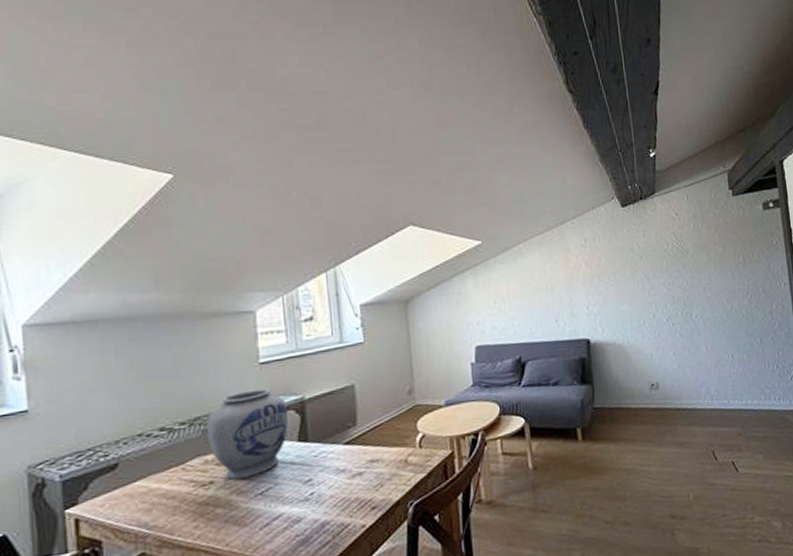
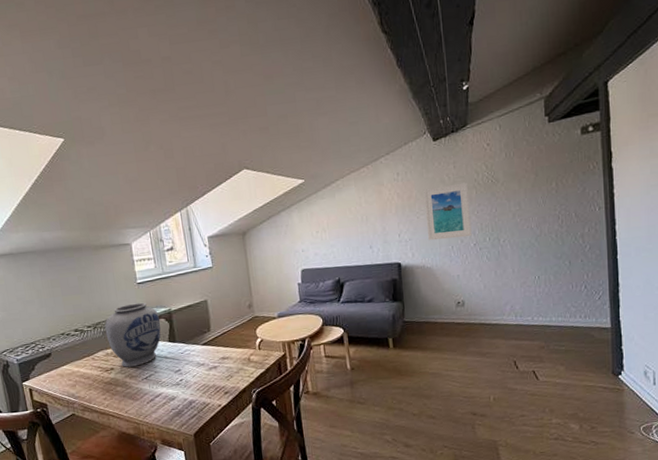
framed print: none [613,252,664,315] -> present [424,182,472,241]

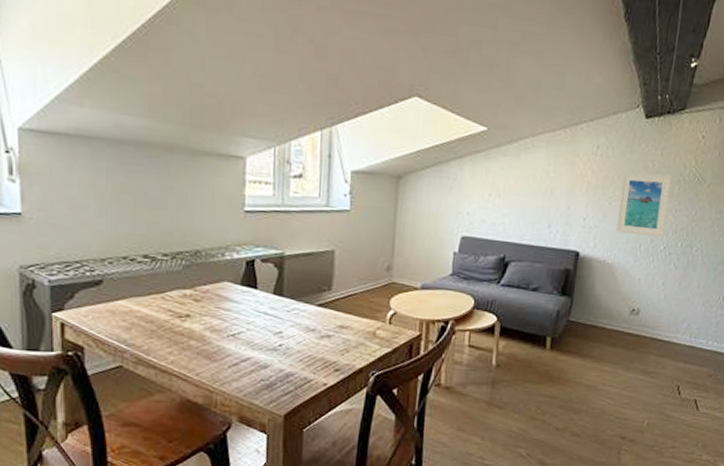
vase: present [104,302,161,367] -> none [187,235,267,318]

